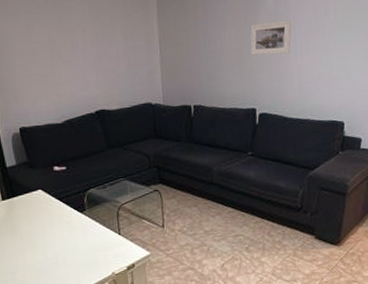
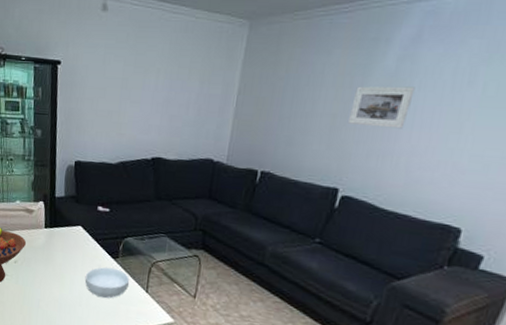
cereal bowl: none [56,220,102,252] -> present [84,267,130,299]

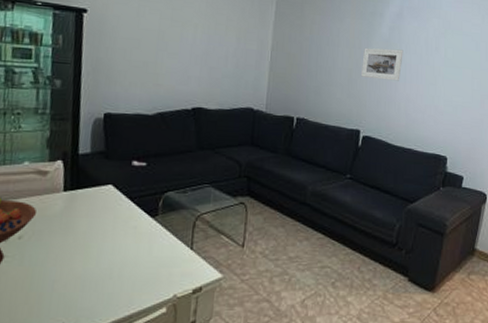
cereal bowl: present [84,267,130,299] -> none [116,227,172,265]

